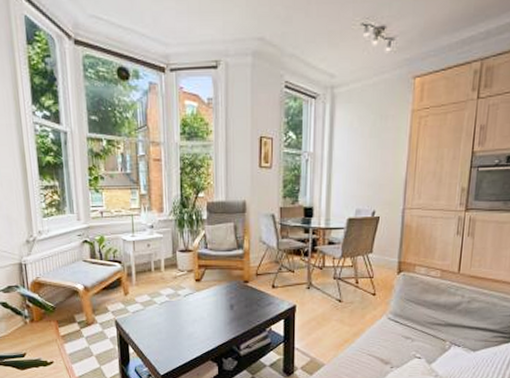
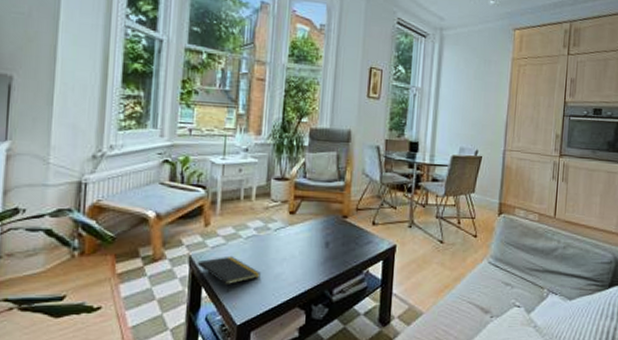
notepad: none [122,319,176,349] -> present [197,255,261,293]

